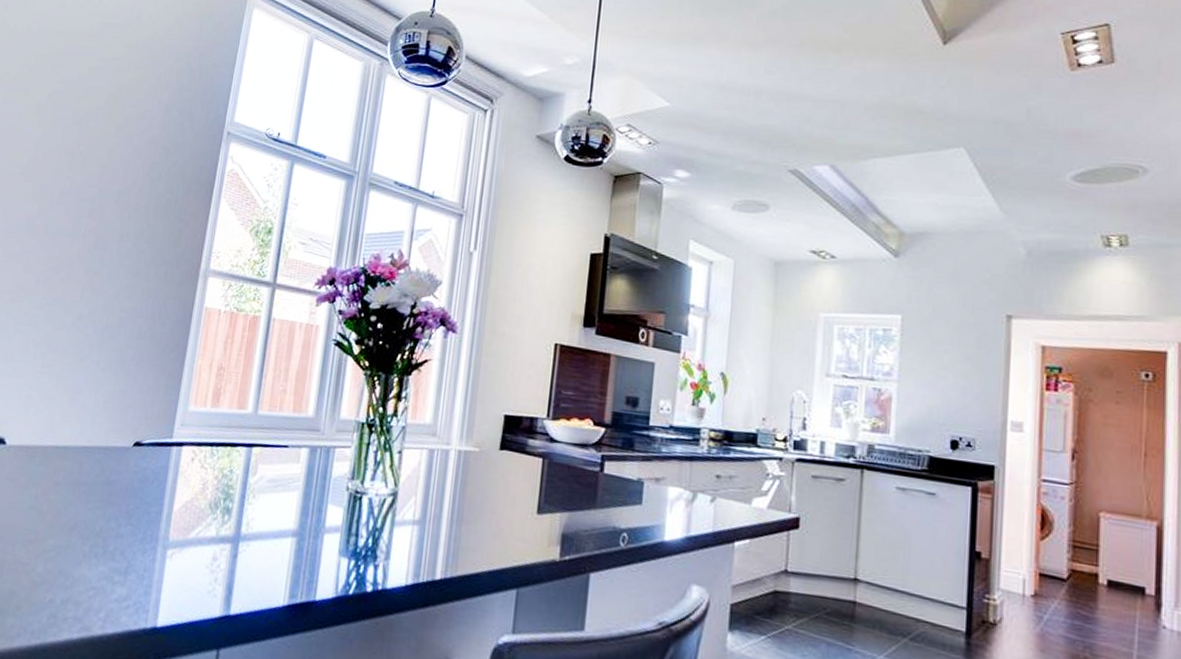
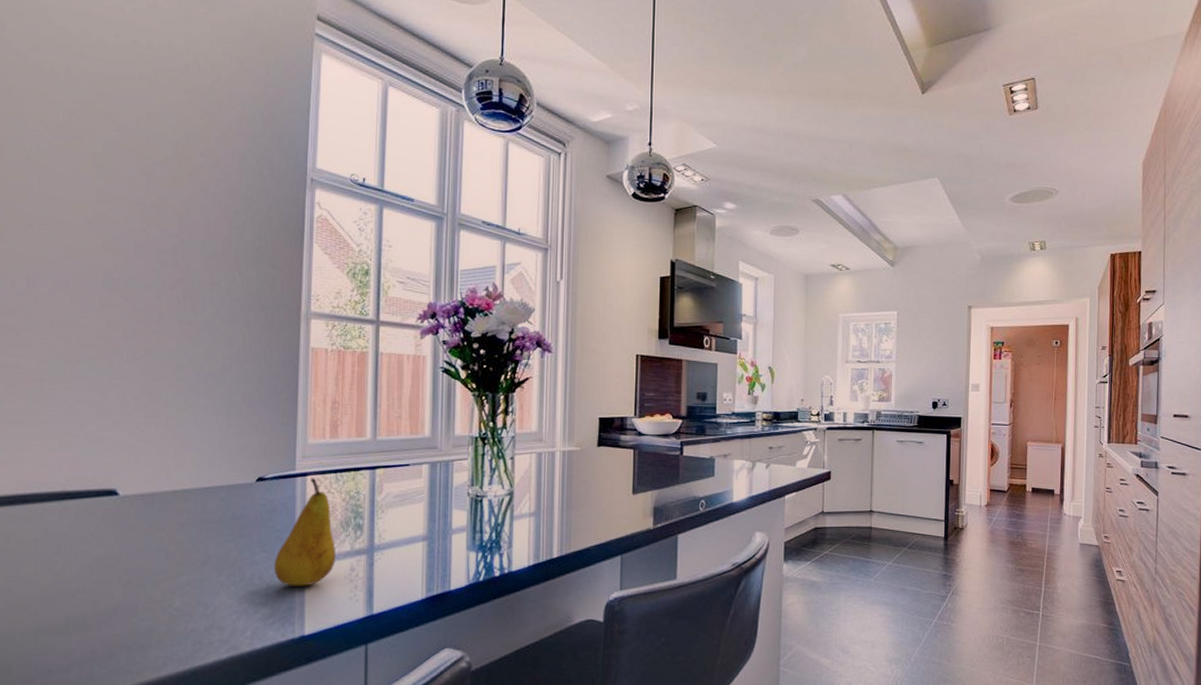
fruit: none [136,449,202,570] -> present [273,478,336,586]

